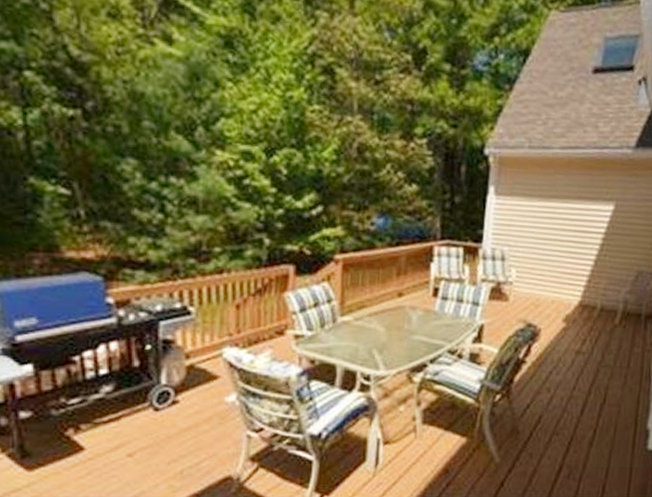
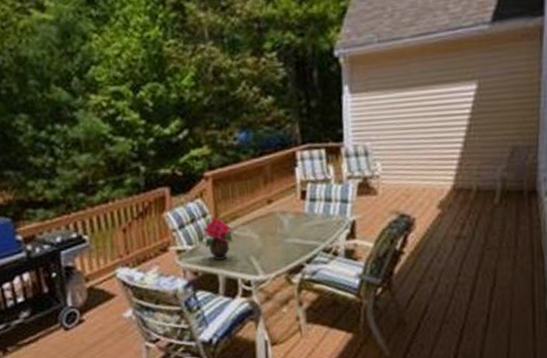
potted flower: none [326,302,364,351] -> present [204,216,239,261]

